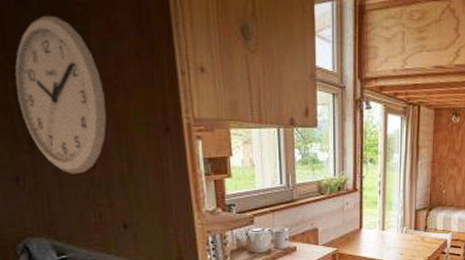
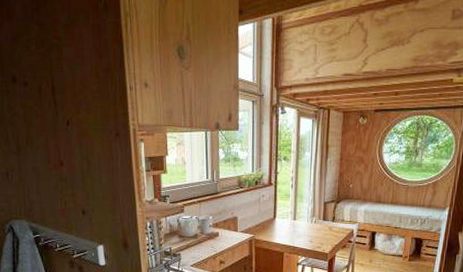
wall clock: present [15,15,106,174] -> none [9,47,72,171]

